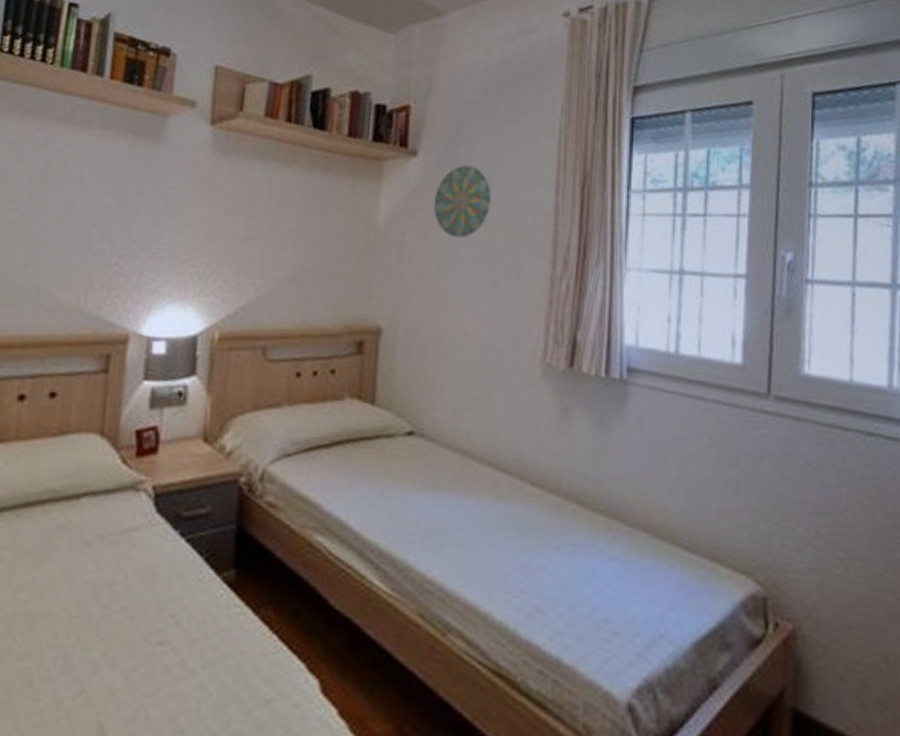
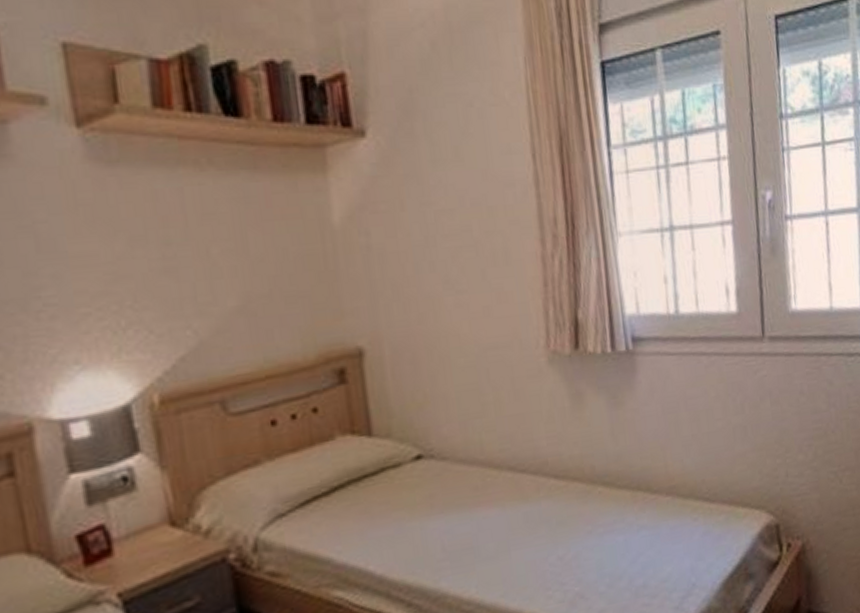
decorative plate: present [434,165,493,238] -> none [396,139,465,229]

